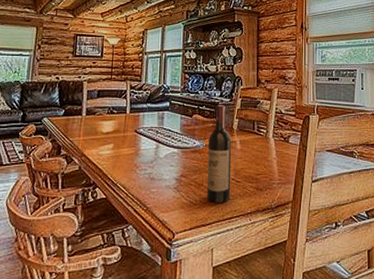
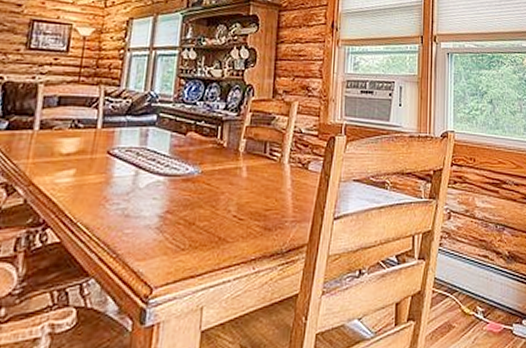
wine bottle: present [207,105,232,204] -> none [199,120,236,248]

